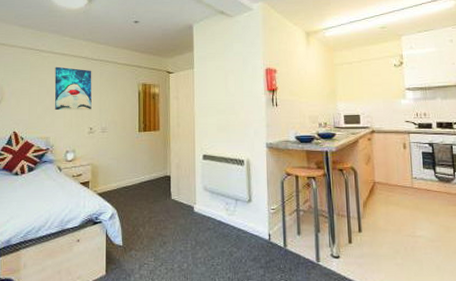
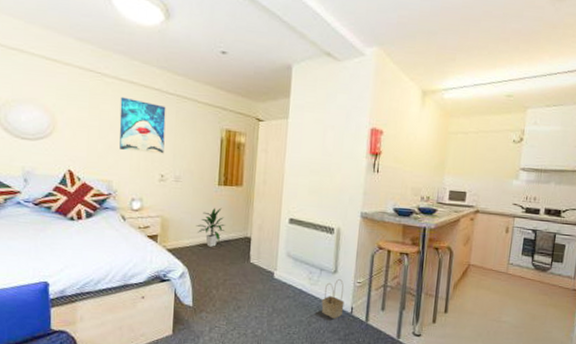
indoor plant: none [121,151,148,188] -> present [196,207,226,247]
basket: none [240,208,262,247] -> present [321,279,345,319]

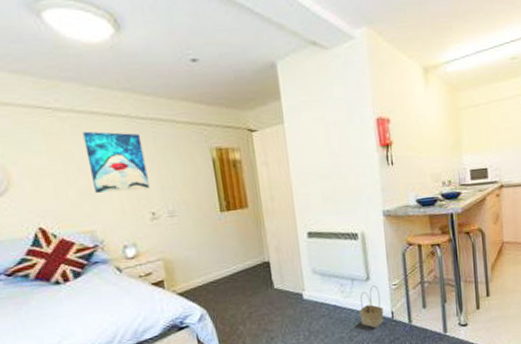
indoor plant: present [196,207,226,247] -> none [204,236,239,281]

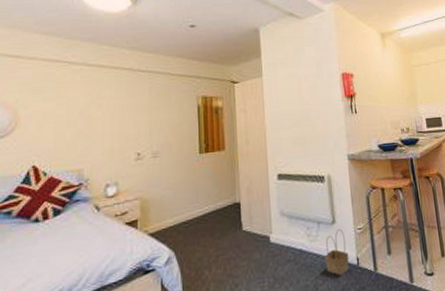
wall art: present [82,131,150,194] -> none [89,81,139,135]

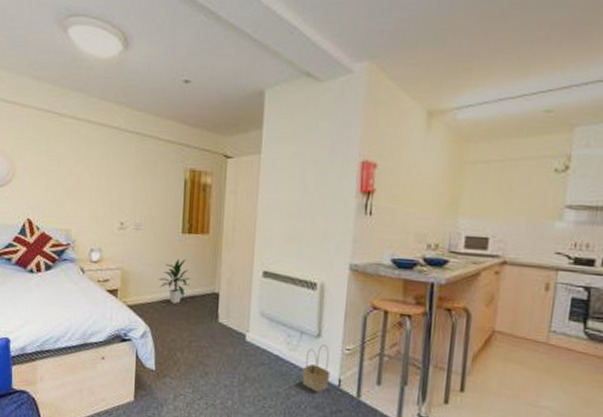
indoor plant: none [179,176,212,222] -> present [158,258,191,304]

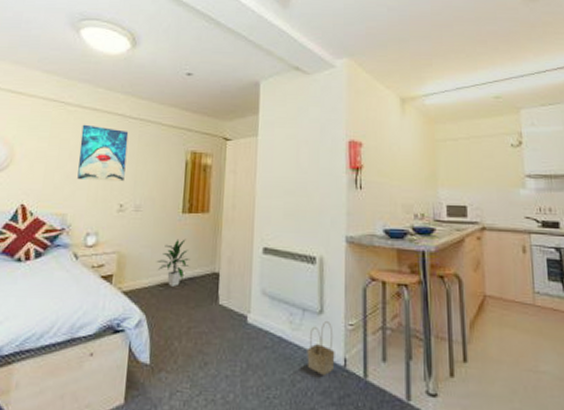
wall art: none [77,137,126,199] -> present [77,124,129,182]

